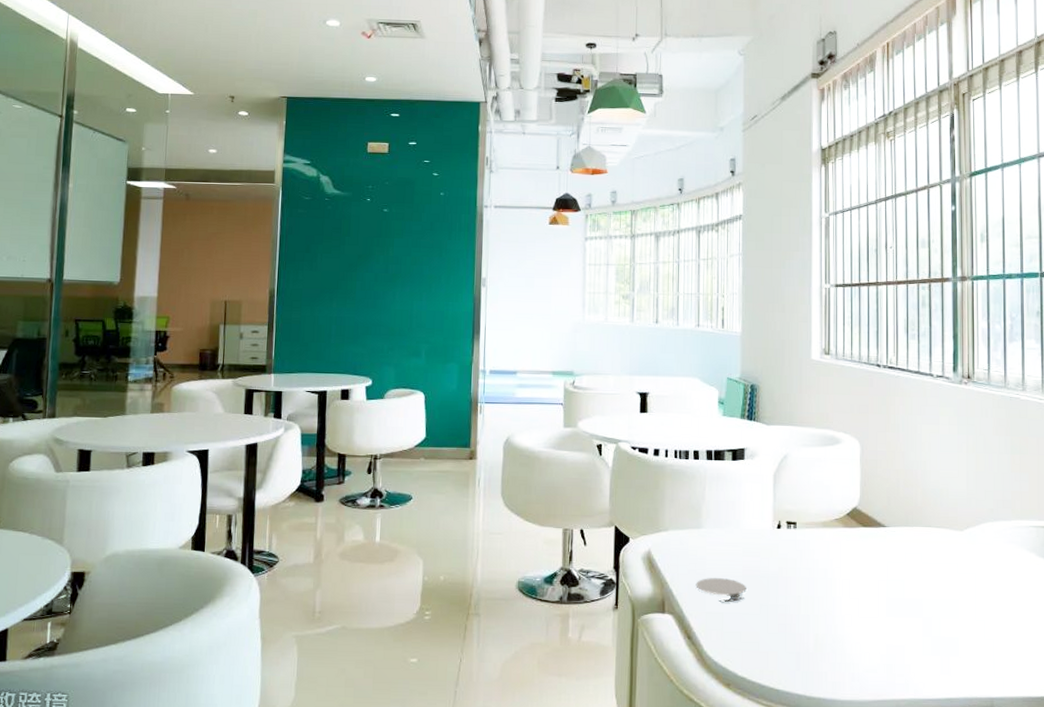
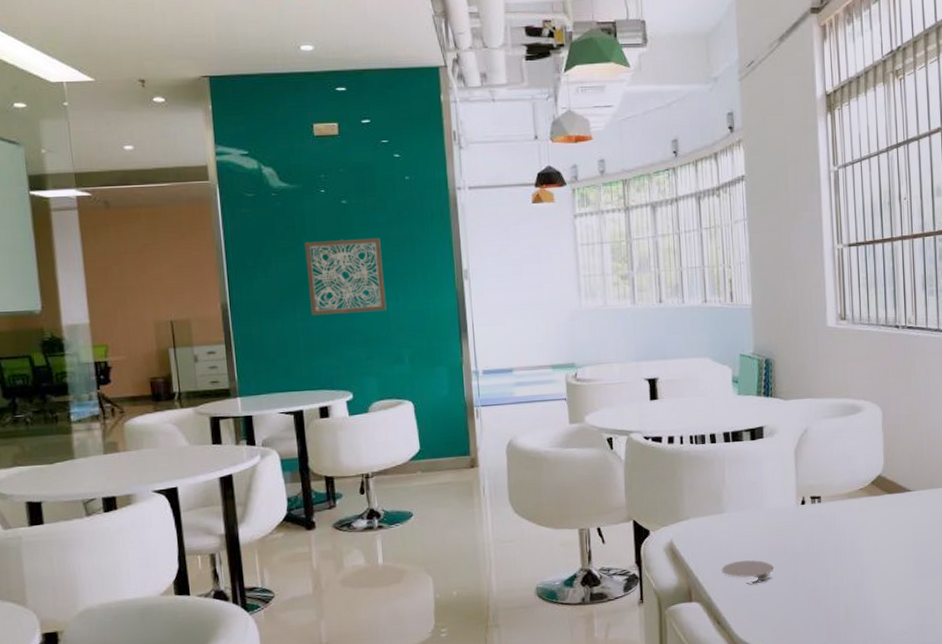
wall art: none [345,242,413,309] -> present [304,238,387,315]

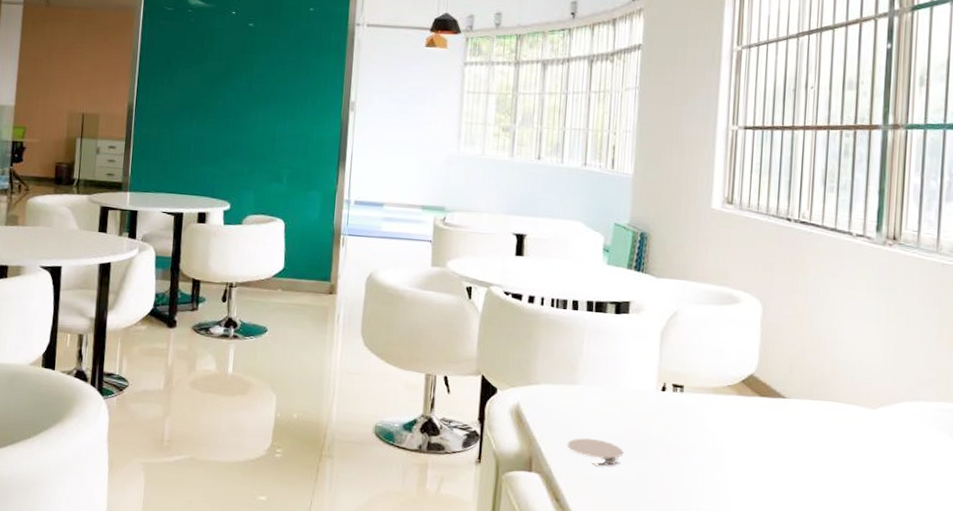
wall art: present [304,238,387,315] -> none [205,57,278,131]

